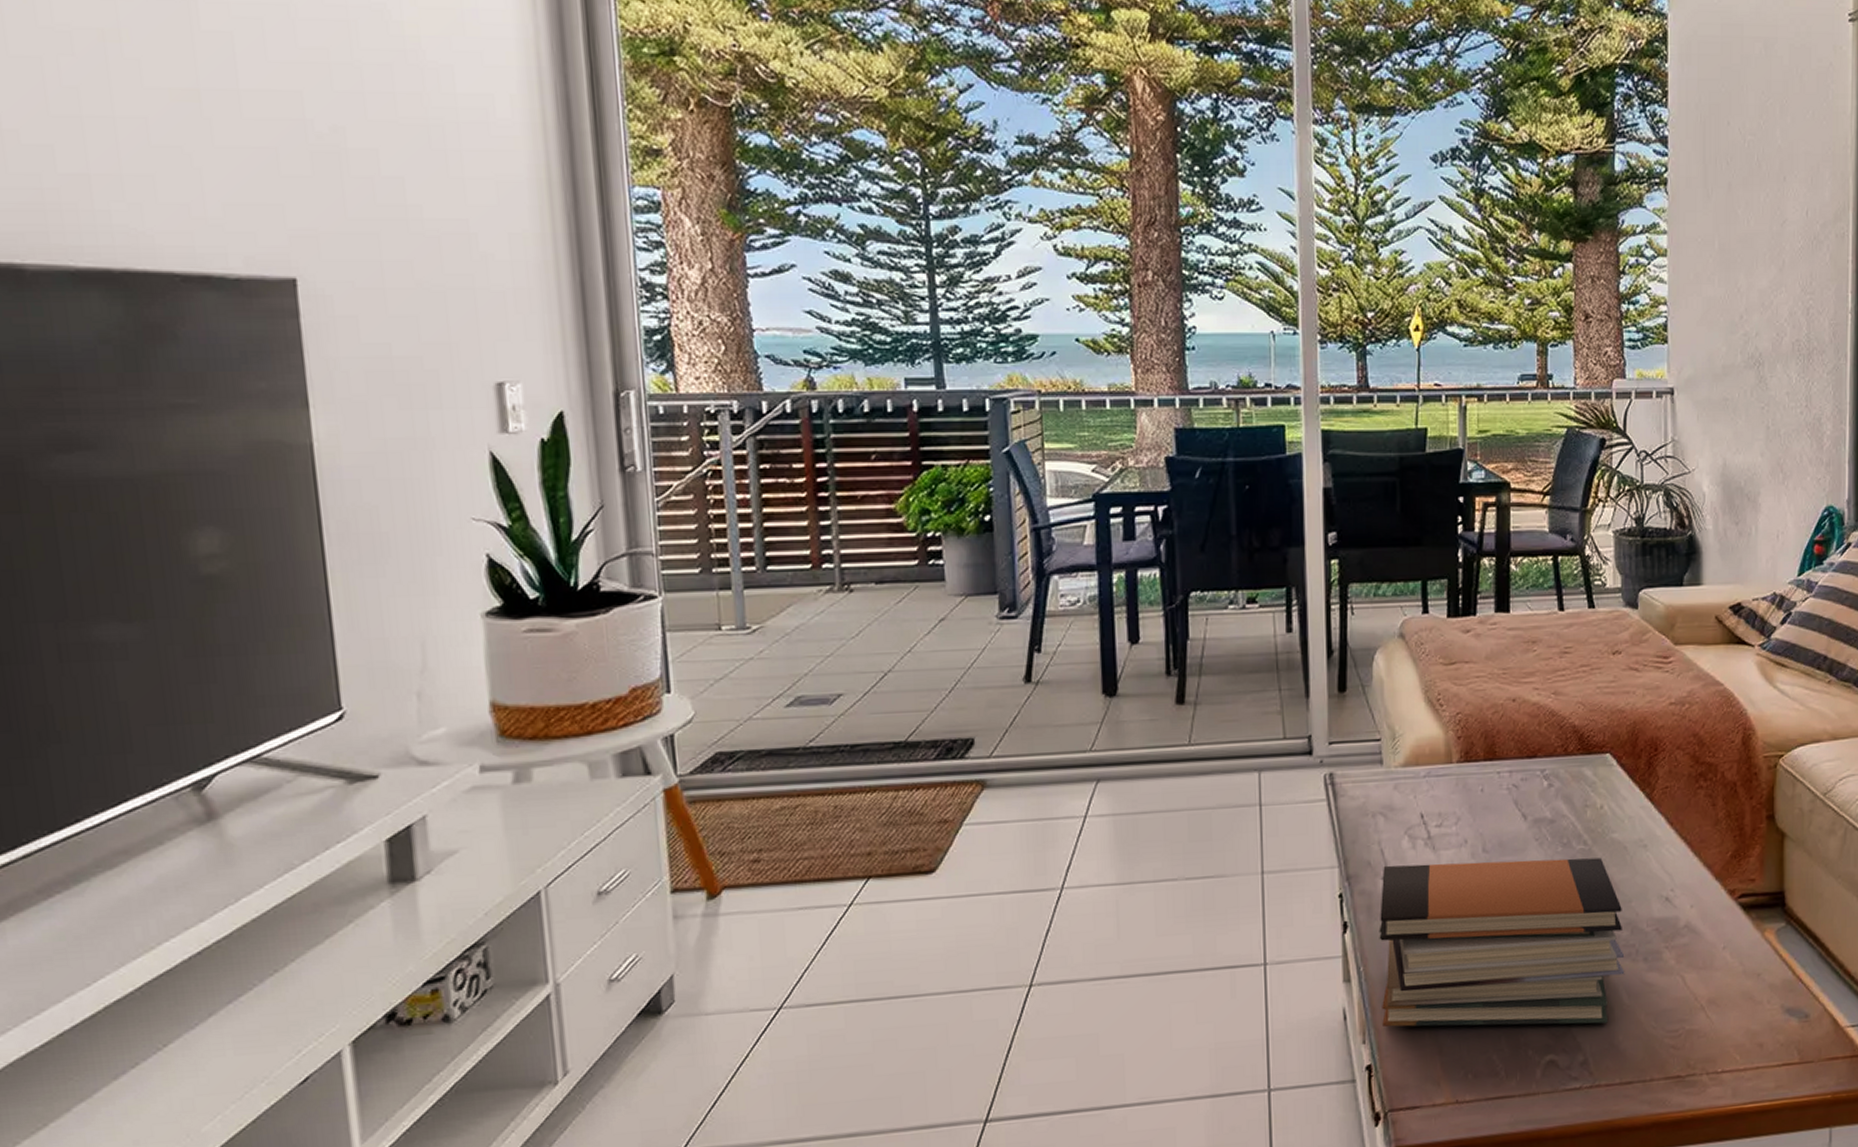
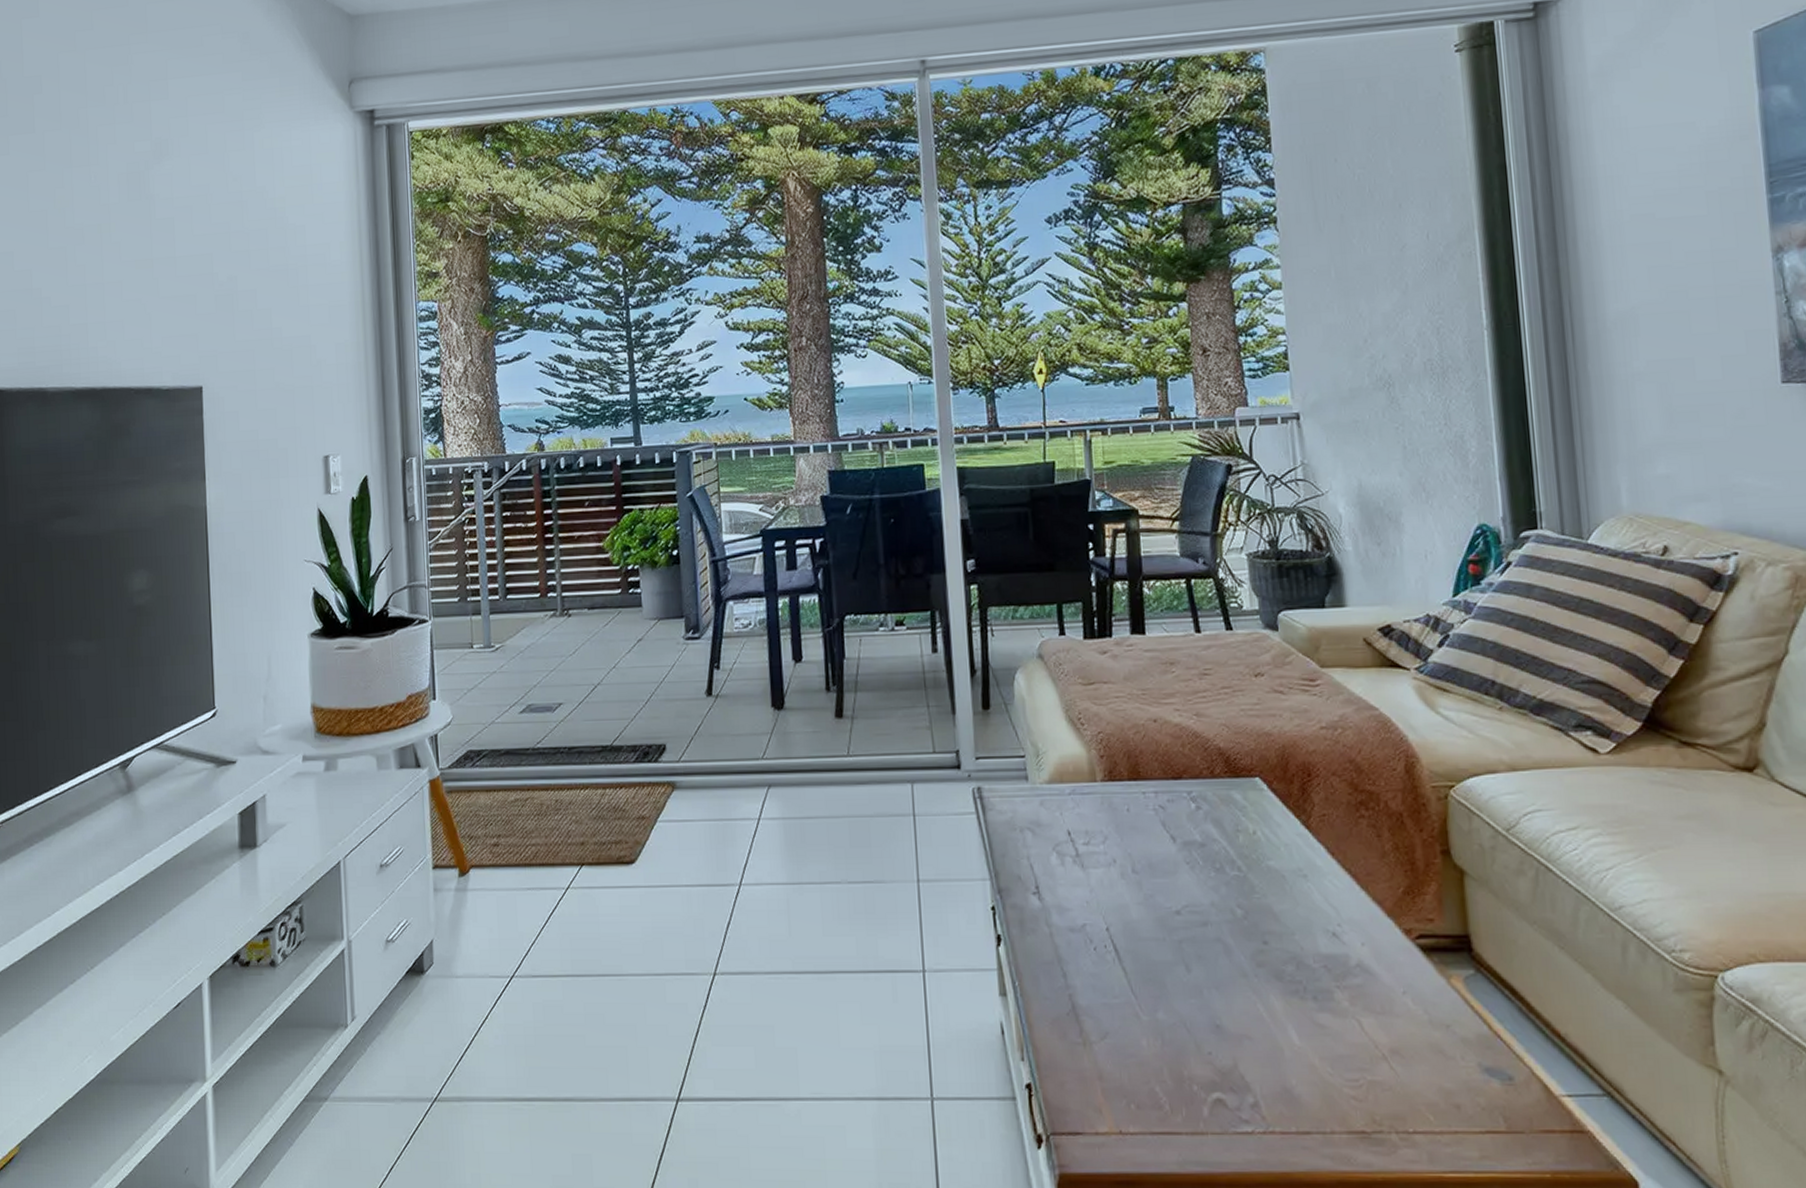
book stack: present [1379,857,1625,1027] -> none [1032,881,1293,1064]

